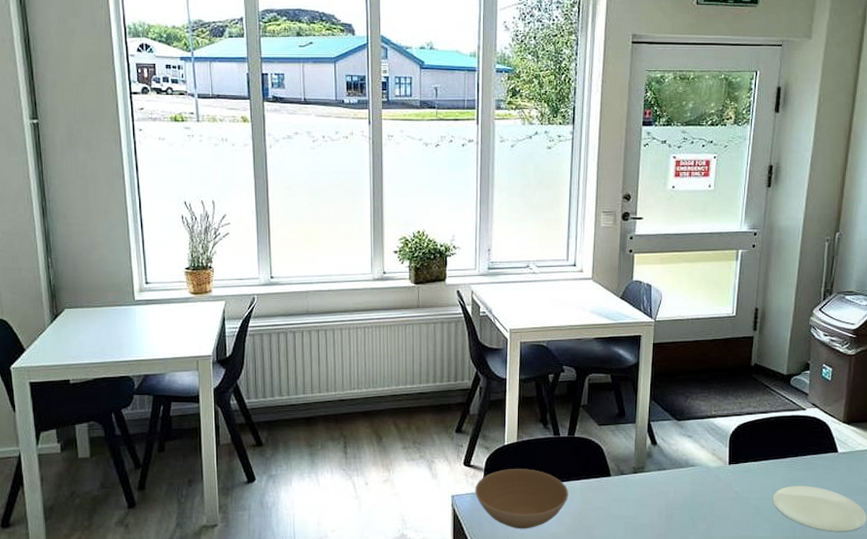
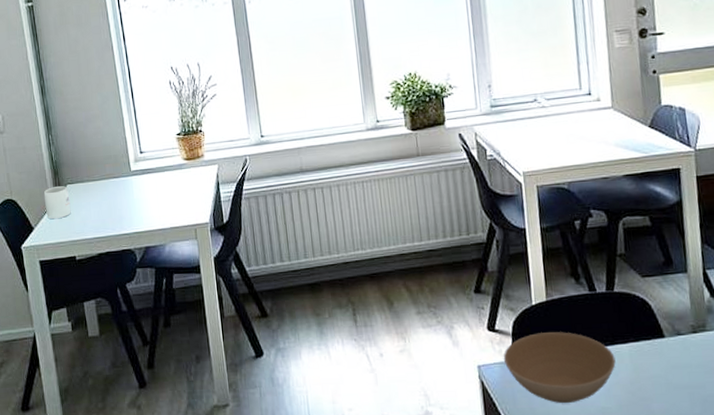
mug: none [38,310,68,342] -> present [43,186,71,220]

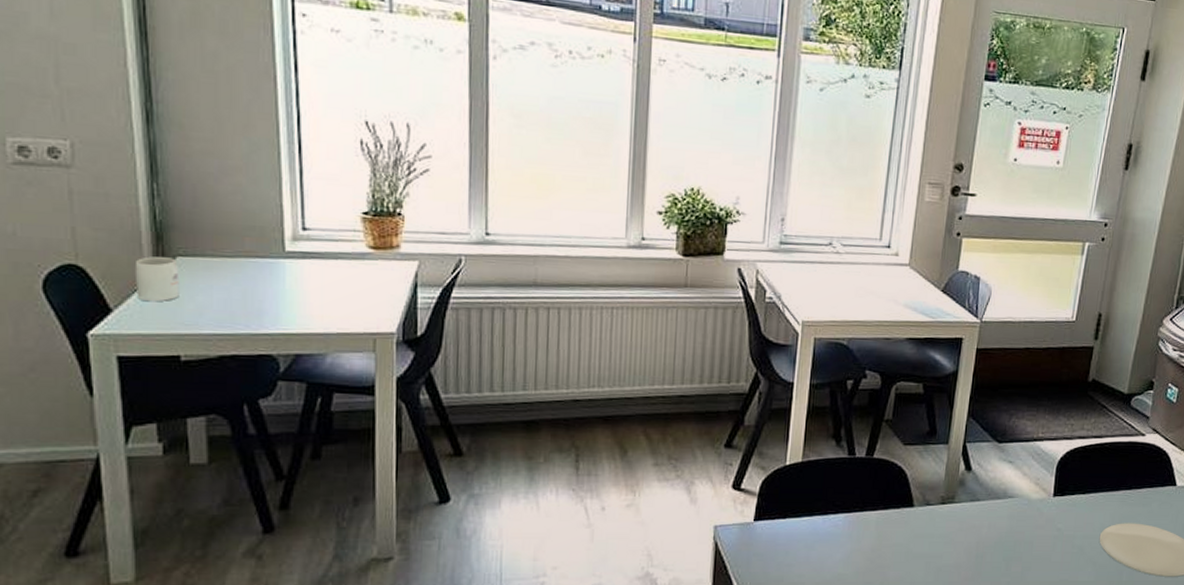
bowl: present [503,332,616,404] -> none [744,495,862,569]

